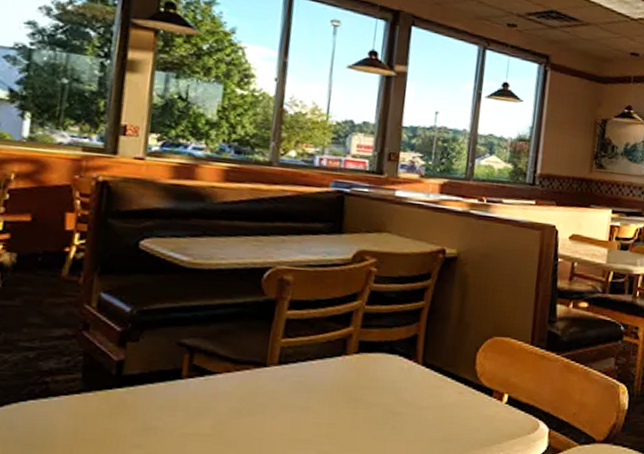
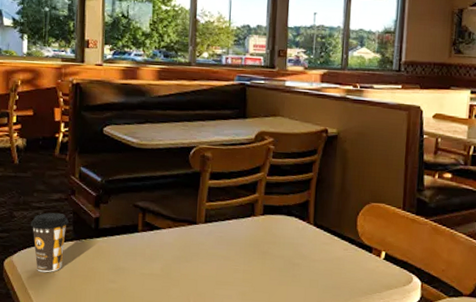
coffee cup: none [12,355,76,439] -> present [30,212,69,273]

